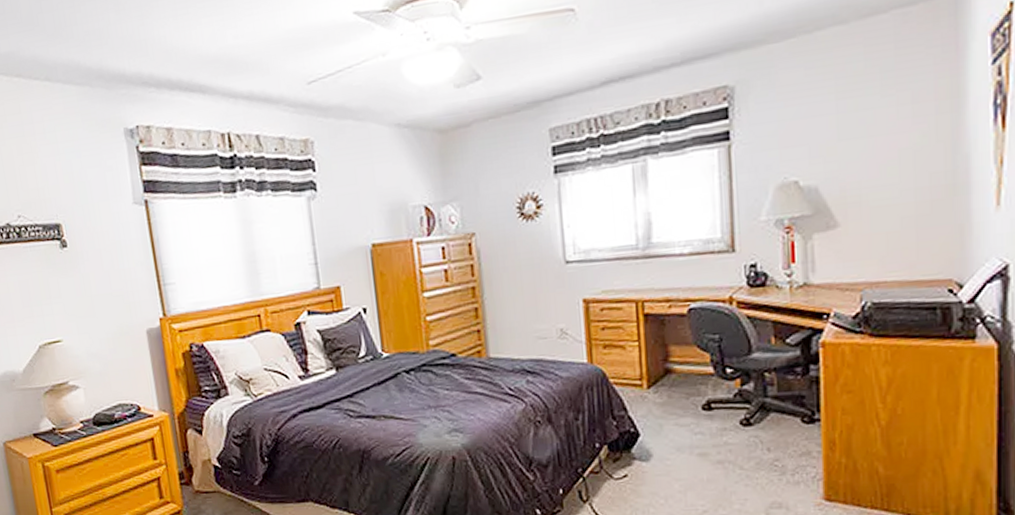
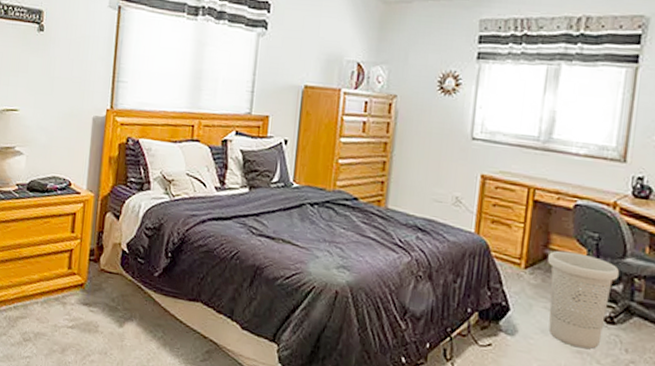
trash bin: none [670,359,749,458] -> present [548,250,620,349]

